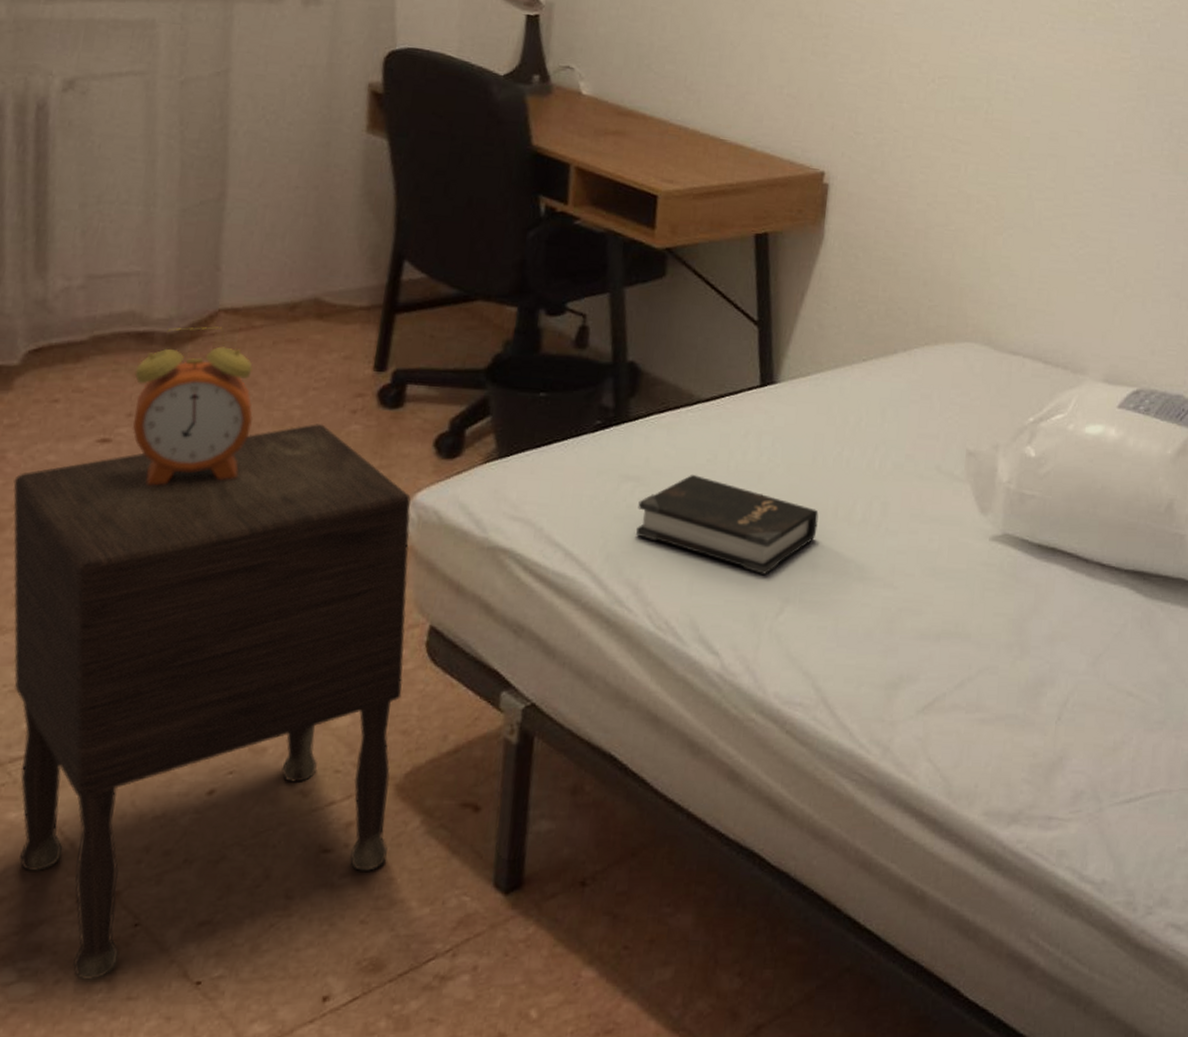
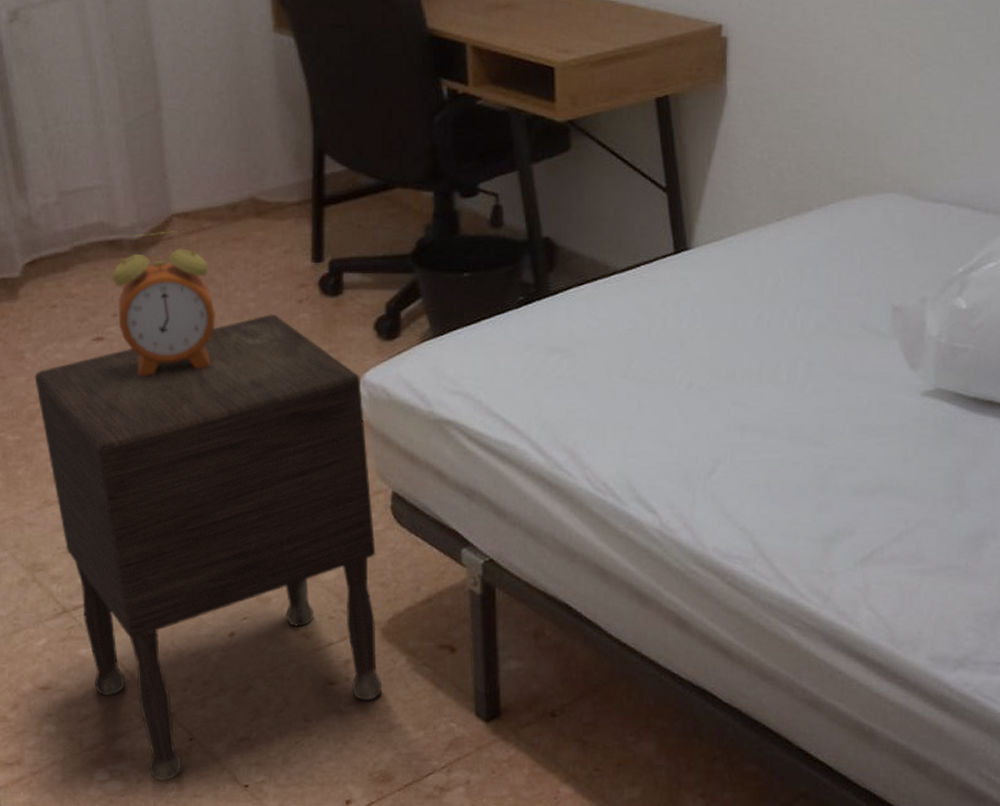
hardback book: present [636,475,819,574] -> none [567,344,743,437]

